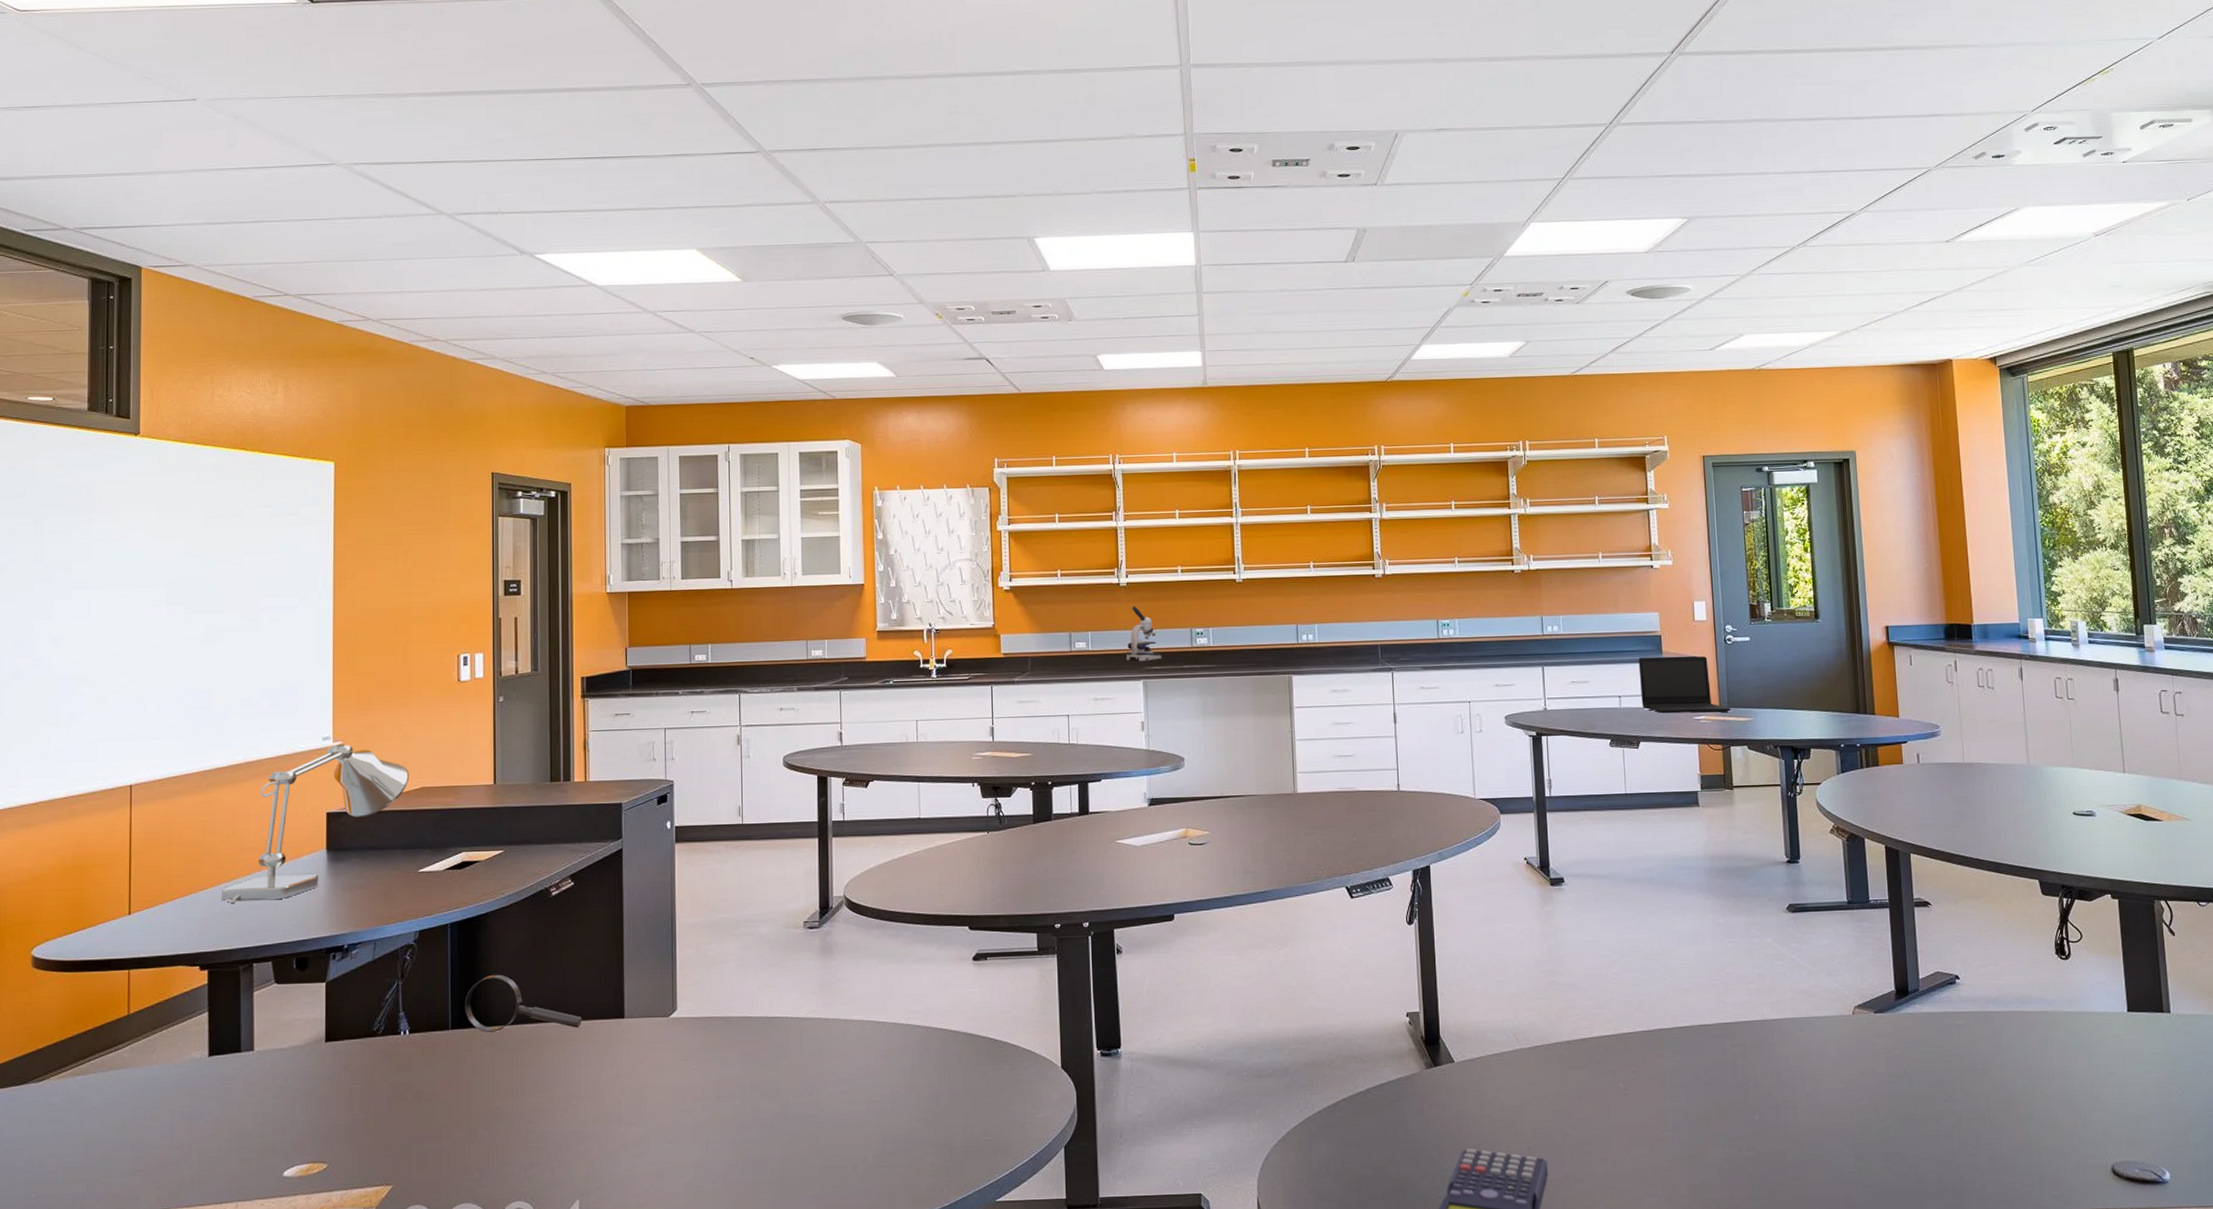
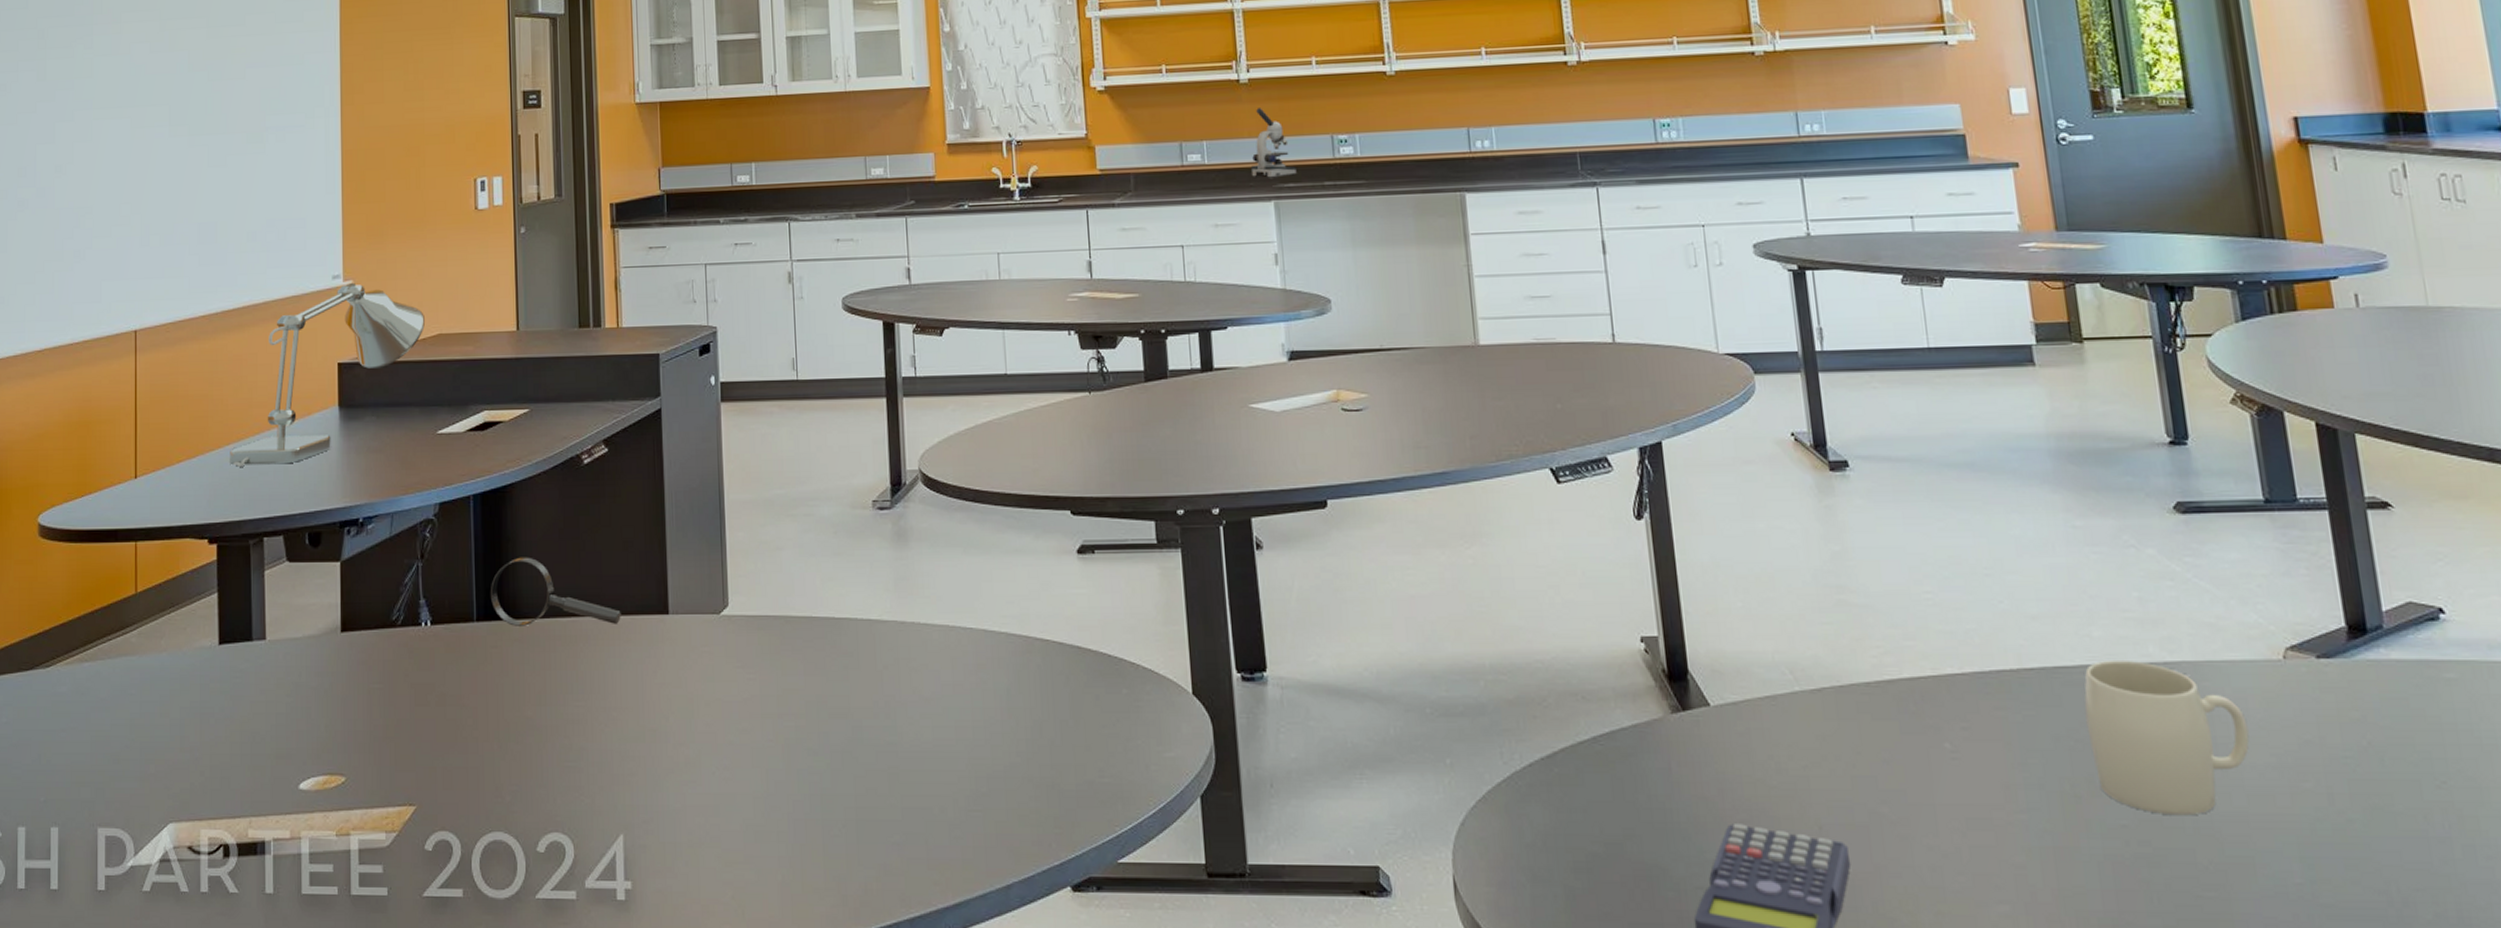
laptop: present [1638,656,1731,714] -> none [1934,161,2072,240]
mug: none [1717,1018,1826,1129] -> present [2084,659,2250,816]

